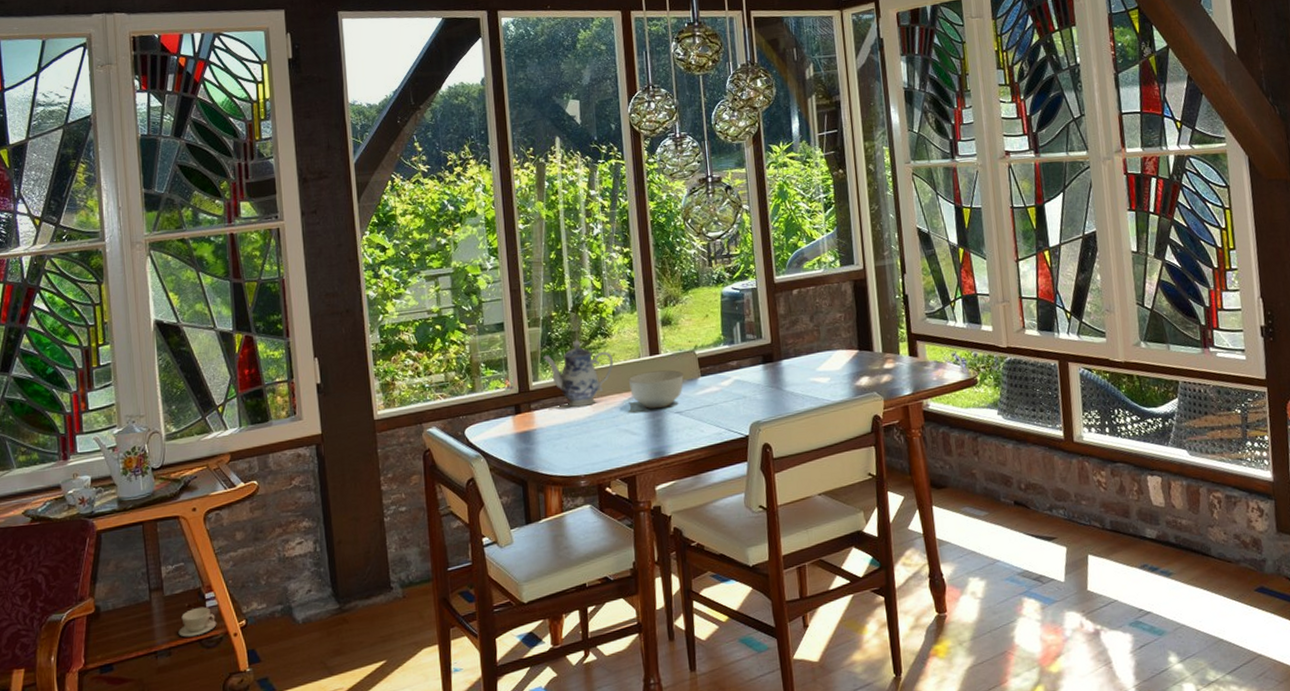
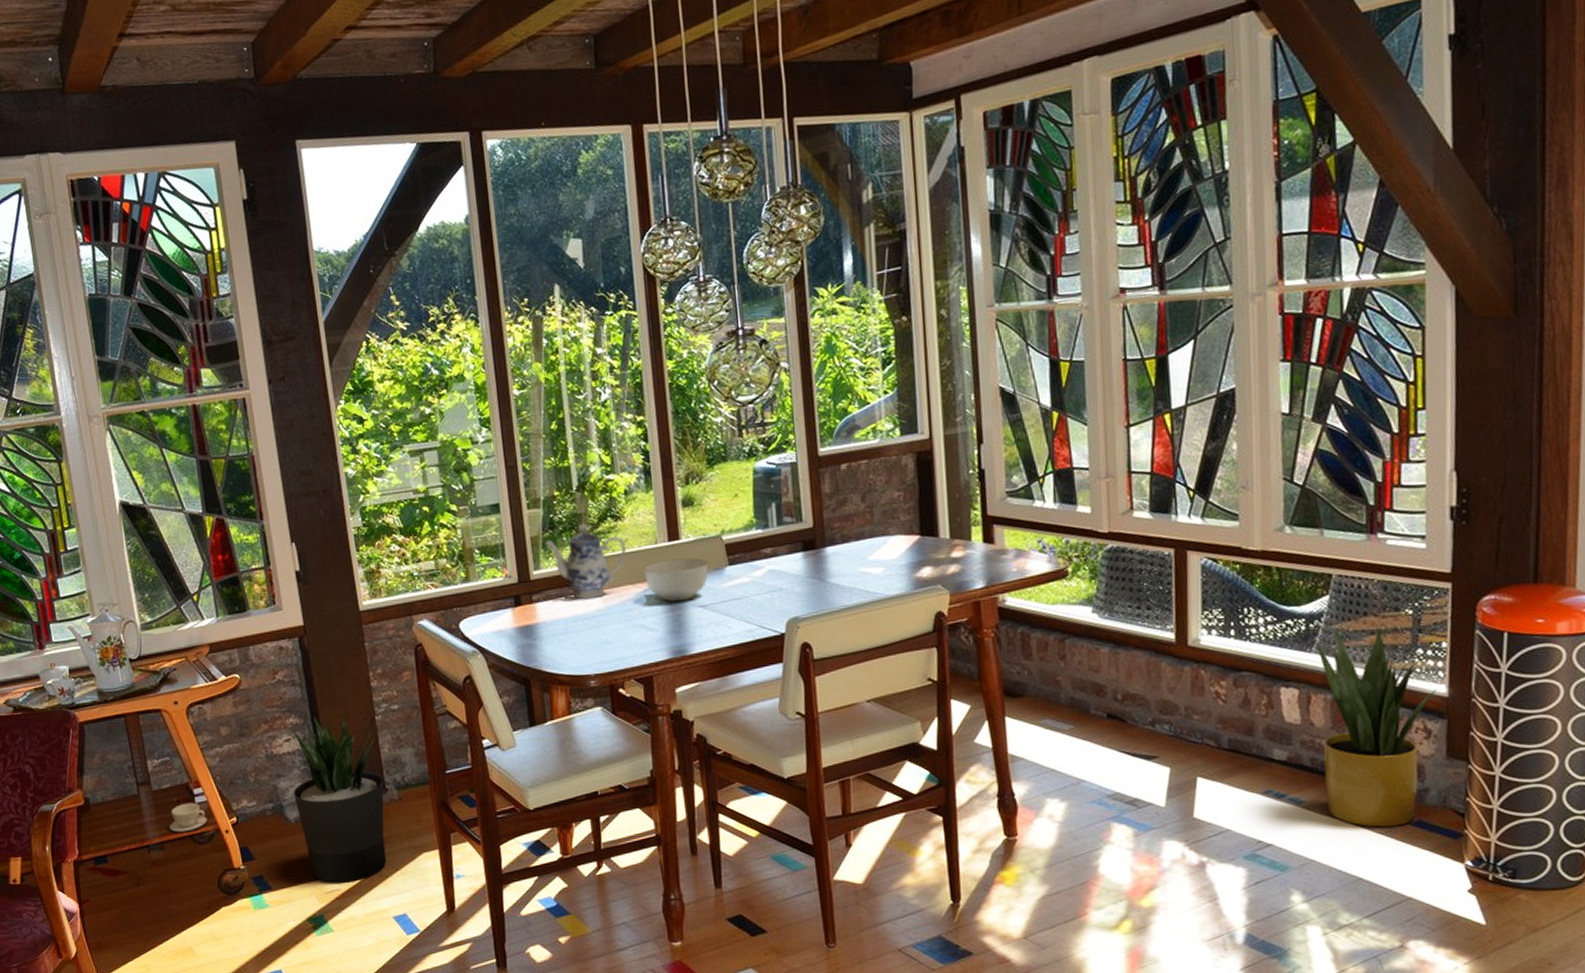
planter: none [303,515,389,682] -> present [291,711,387,883]
planter: none [1170,422,1264,594] -> present [1315,624,1437,828]

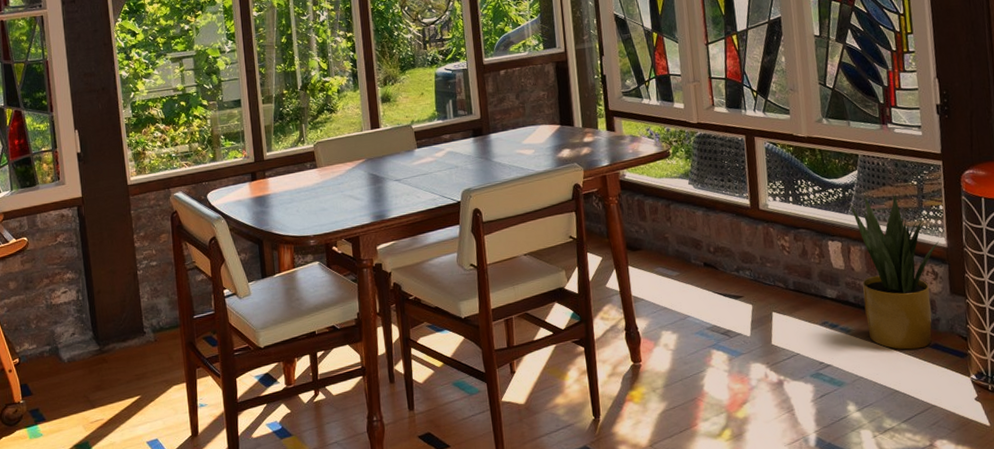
planter: present [291,711,387,883] -> none [67,268,143,413]
teapot: present [545,523,627,599] -> none [276,115,339,175]
bowl: present [643,558,709,602] -> none [352,142,402,177]

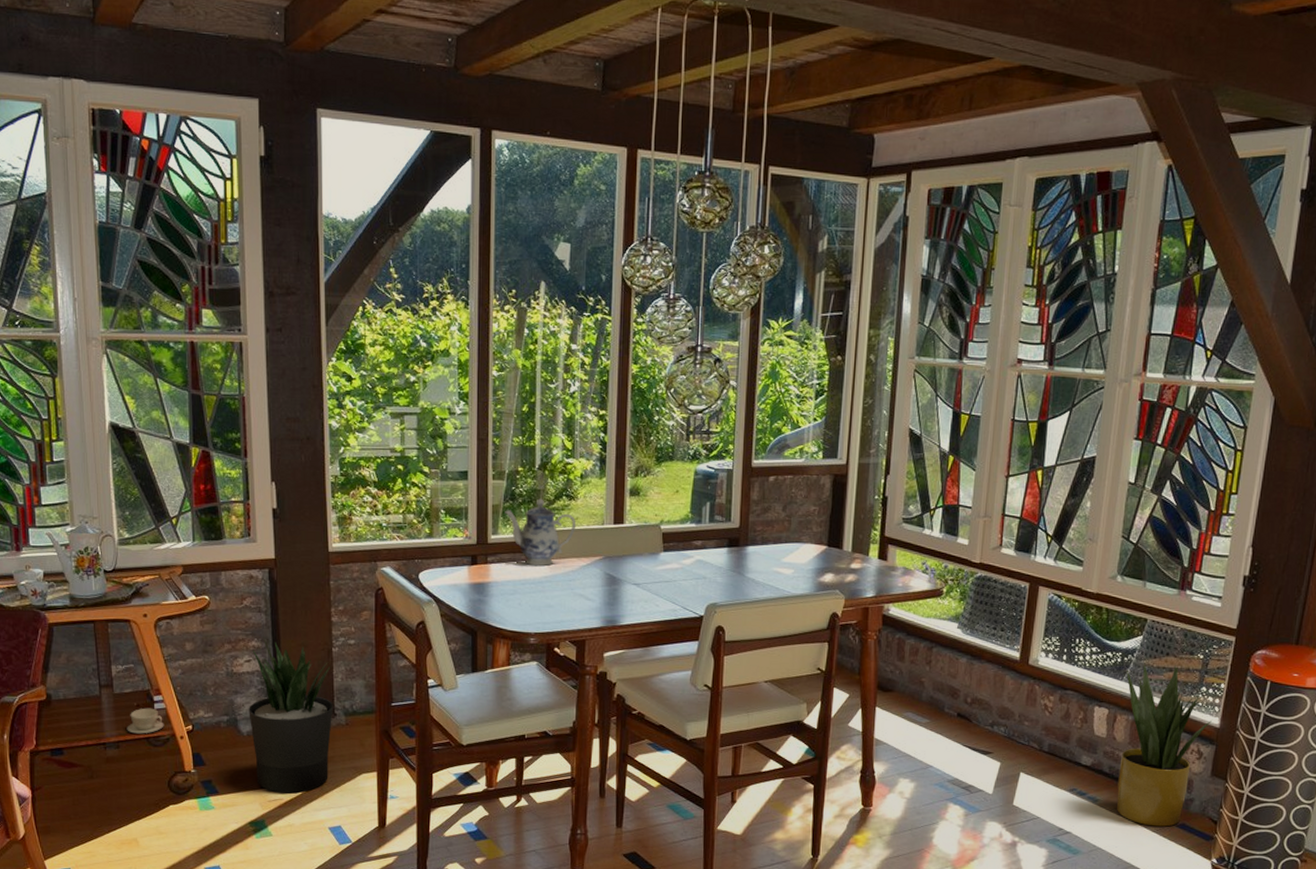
planter: none [67,268,143,413] -> present [249,636,333,793]
teapot: none [276,115,339,175] -> present [505,498,577,567]

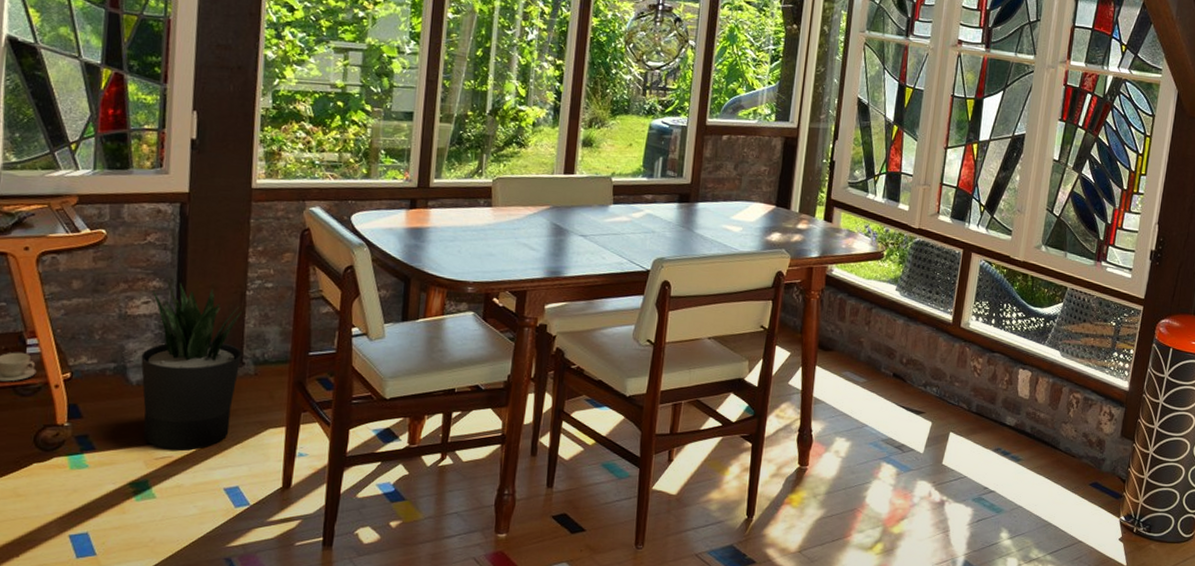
teapot: present [505,498,577,567] -> none [450,144,525,214]
planter: present [1116,664,1212,827] -> none [1036,329,1122,486]

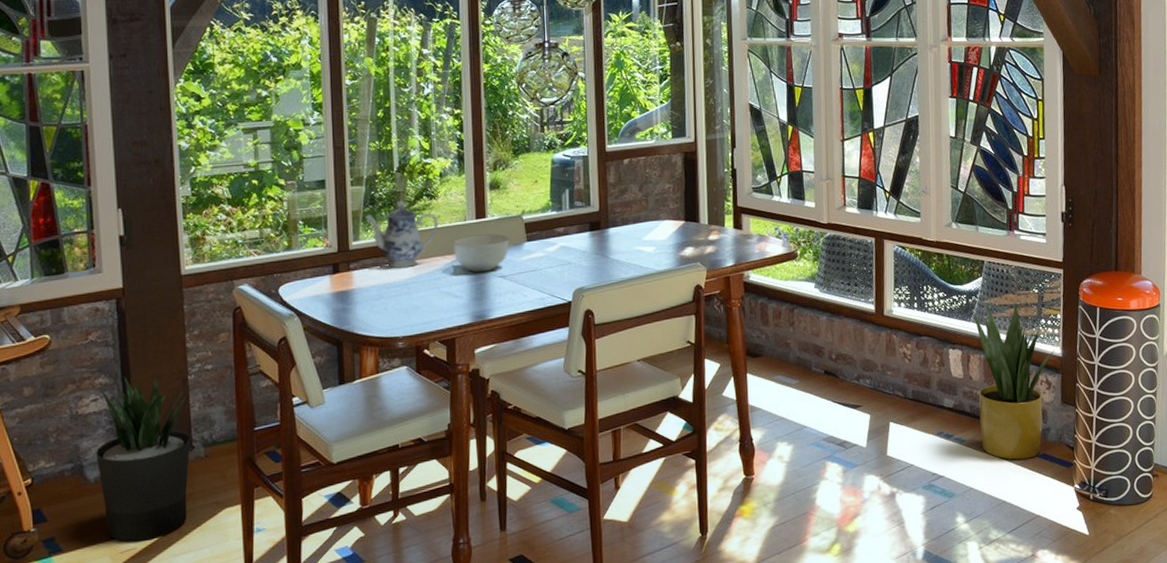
teapot: none [450,144,525,214] -> present [365,200,439,269]
bowl: none [536,189,595,229] -> present [452,234,509,273]
planter: none [1036,329,1122,486] -> present [973,300,1054,460]

